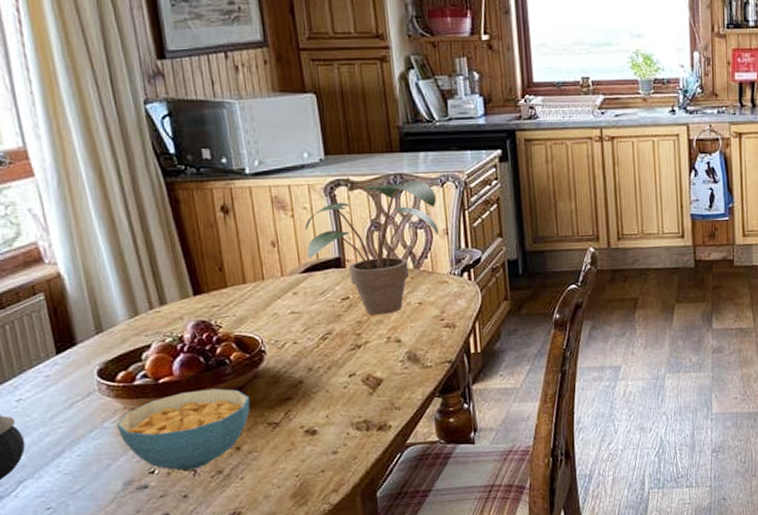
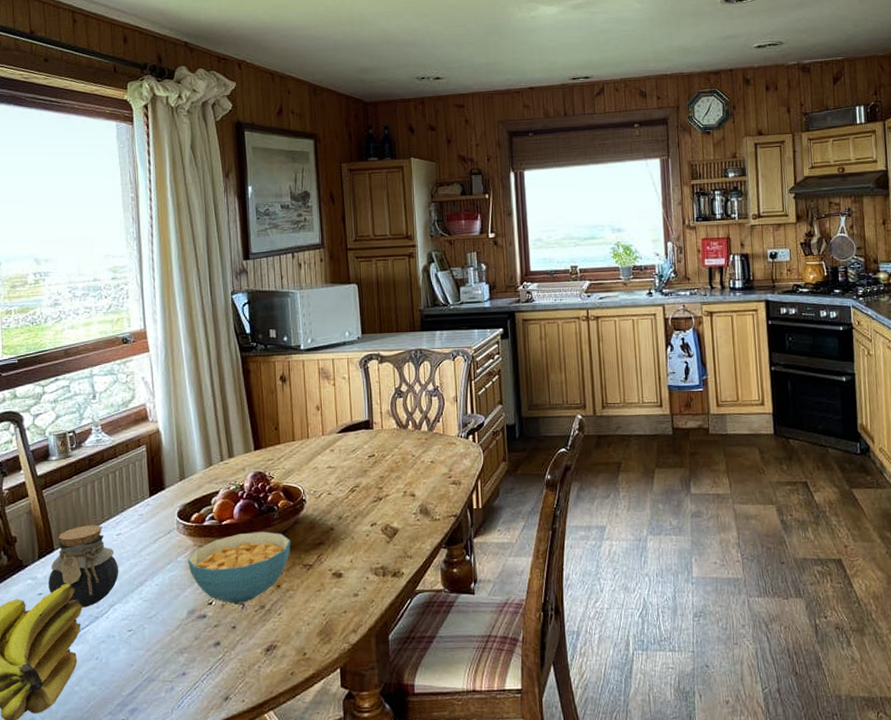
potted plant: present [305,181,438,315] -> none [343,355,449,471]

